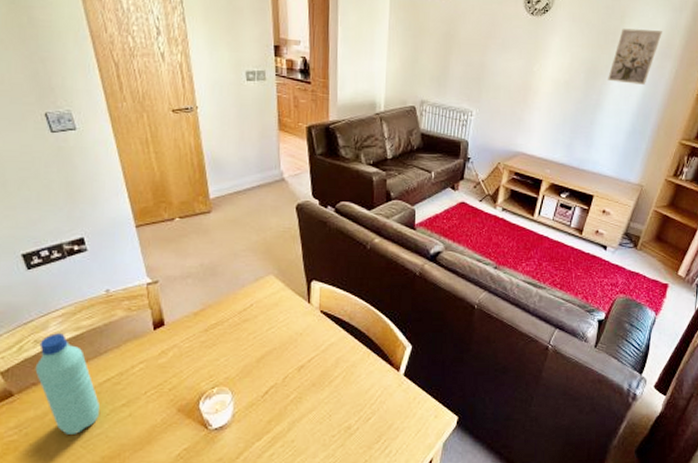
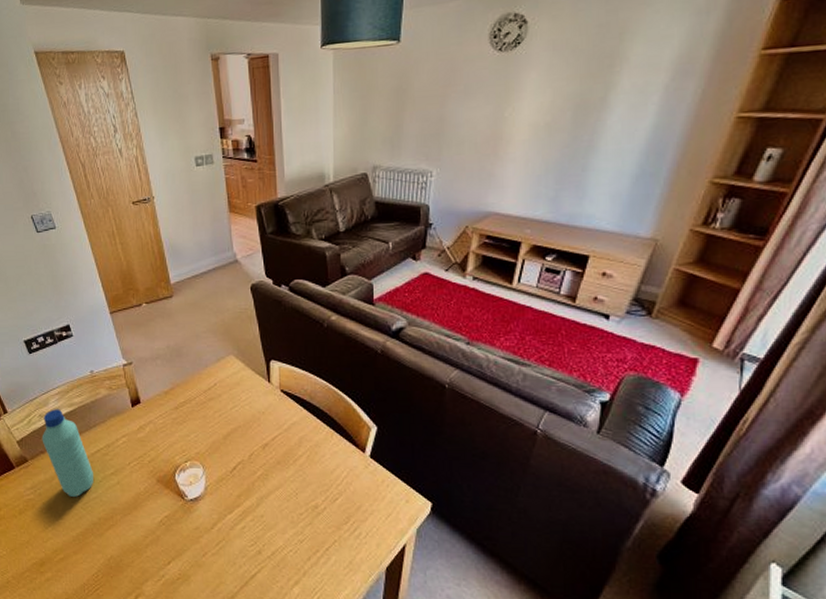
wall art: present [608,28,662,85] -> none [604,43,680,116]

